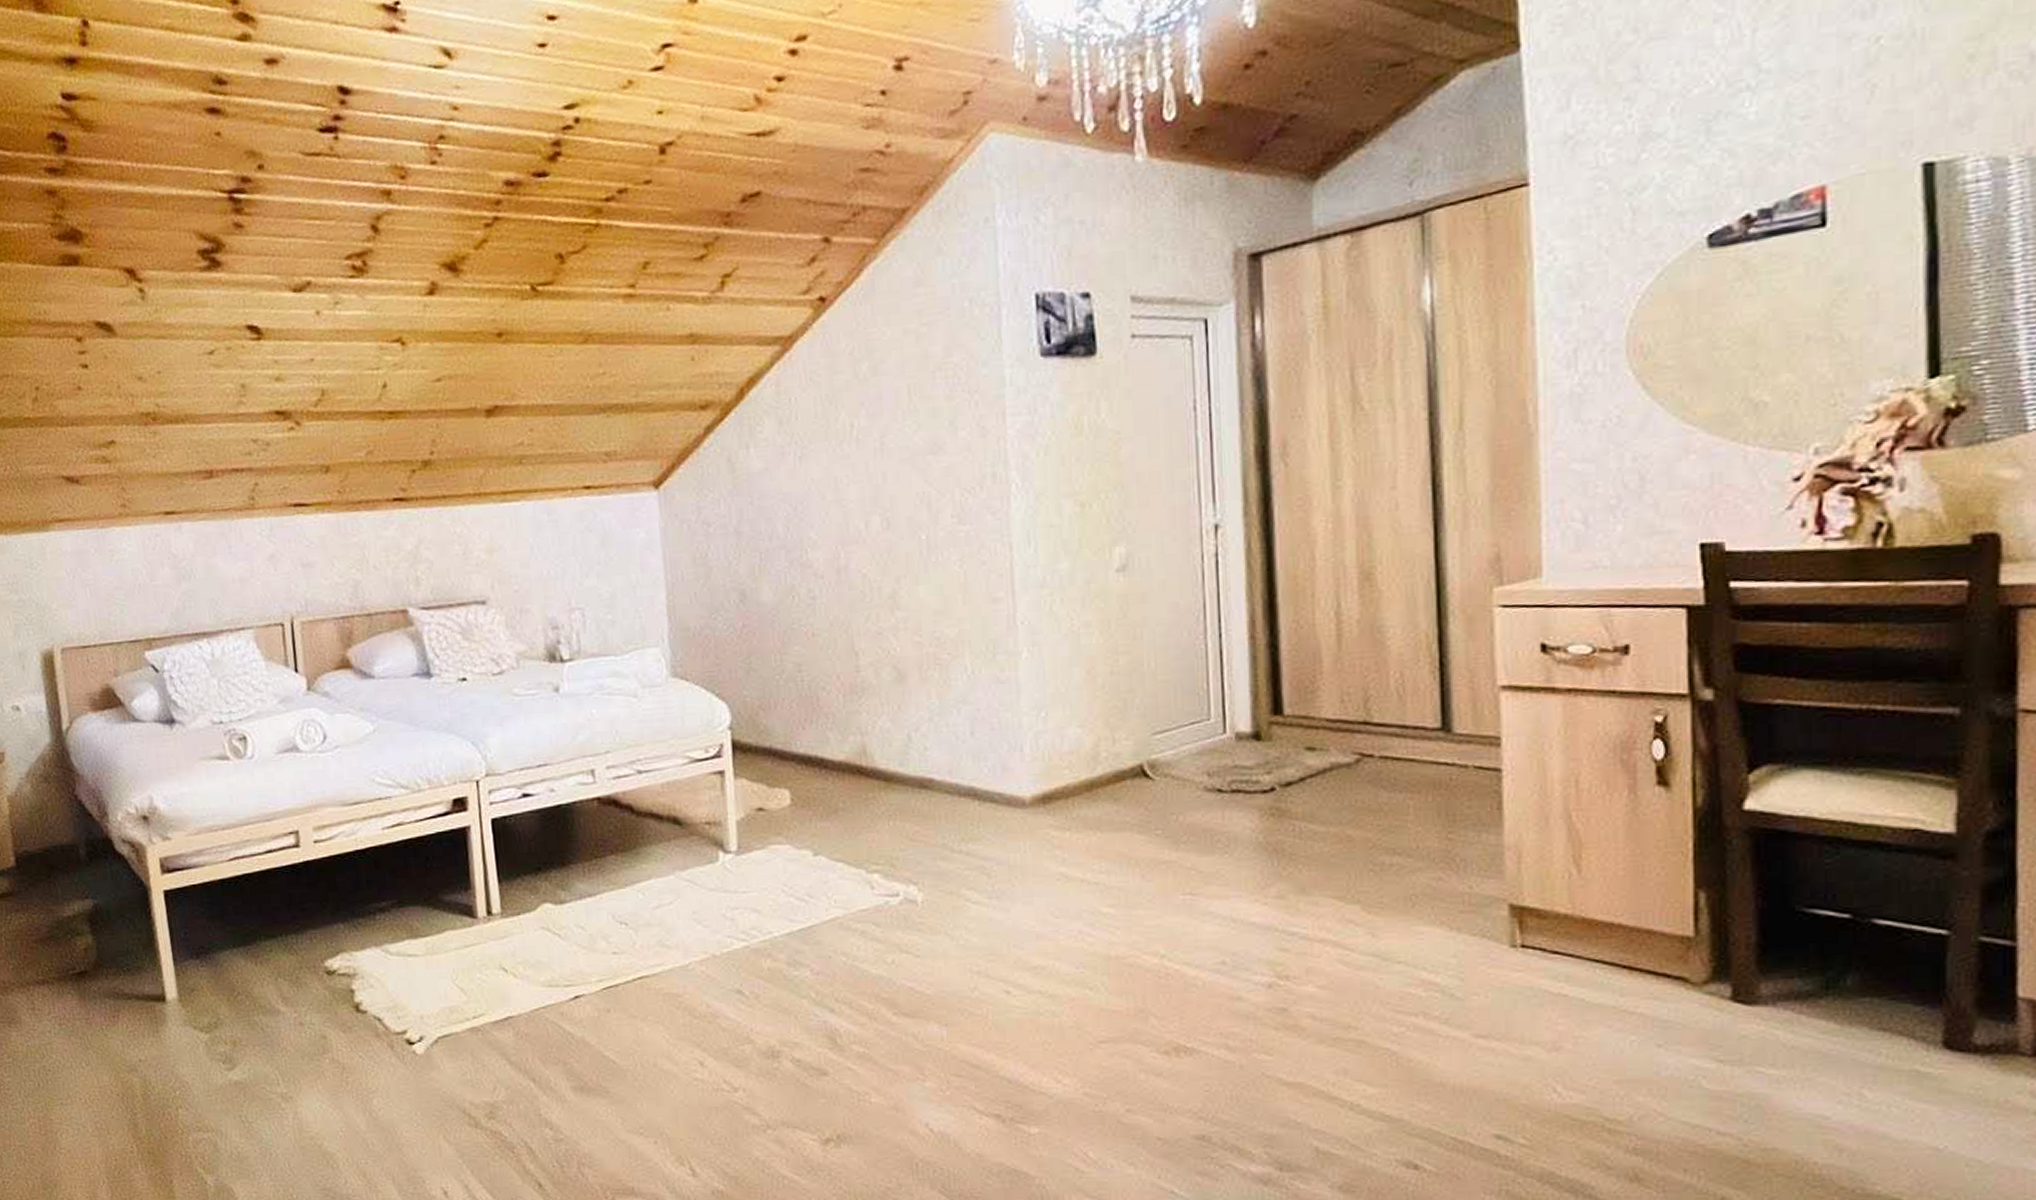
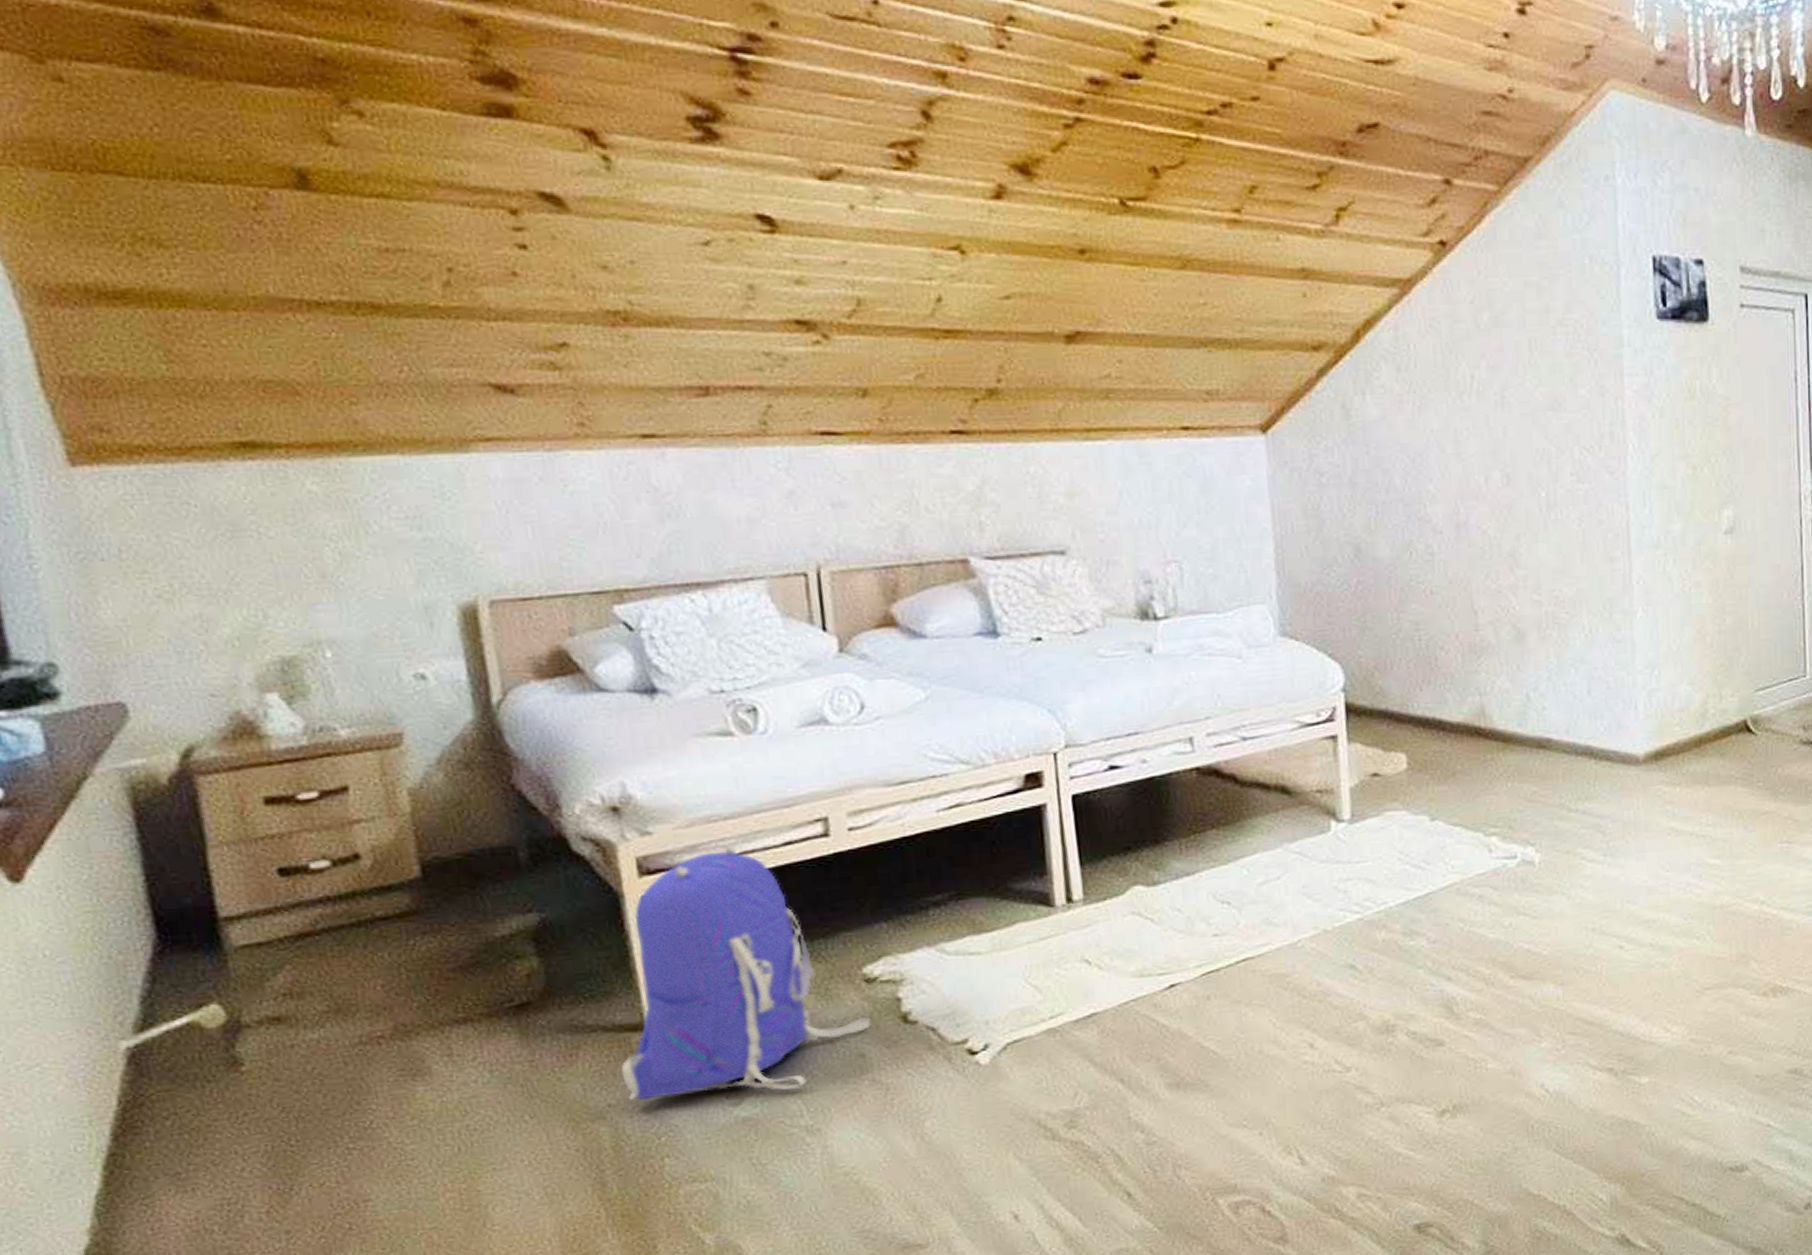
backpack: none [148,852,331,1062] -> present [621,846,871,1101]

